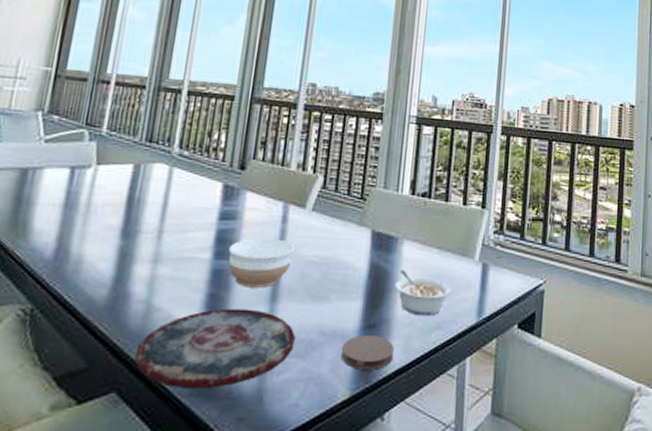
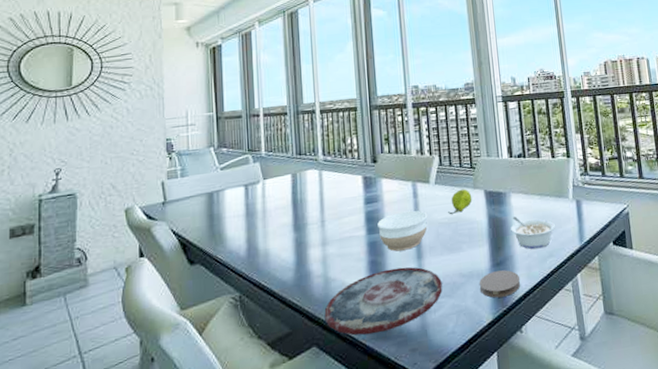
fruit: none [321,223,355,253] -> present [448,189,472,214]

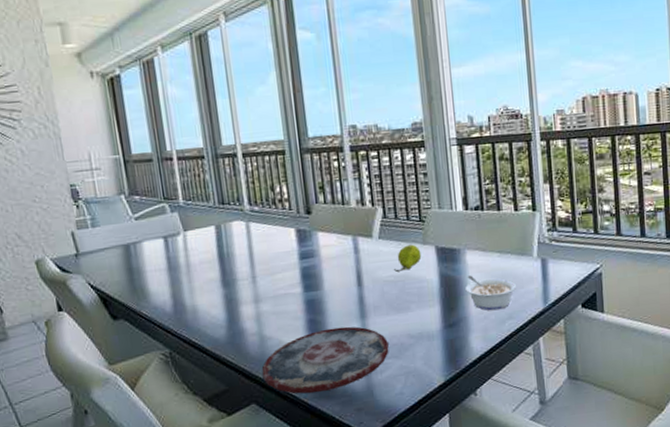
bowl: present [377,210,428,252] -> none [315,267,371,310]
coaster: present [479,270,521,298] -> none [429,331,476,360]

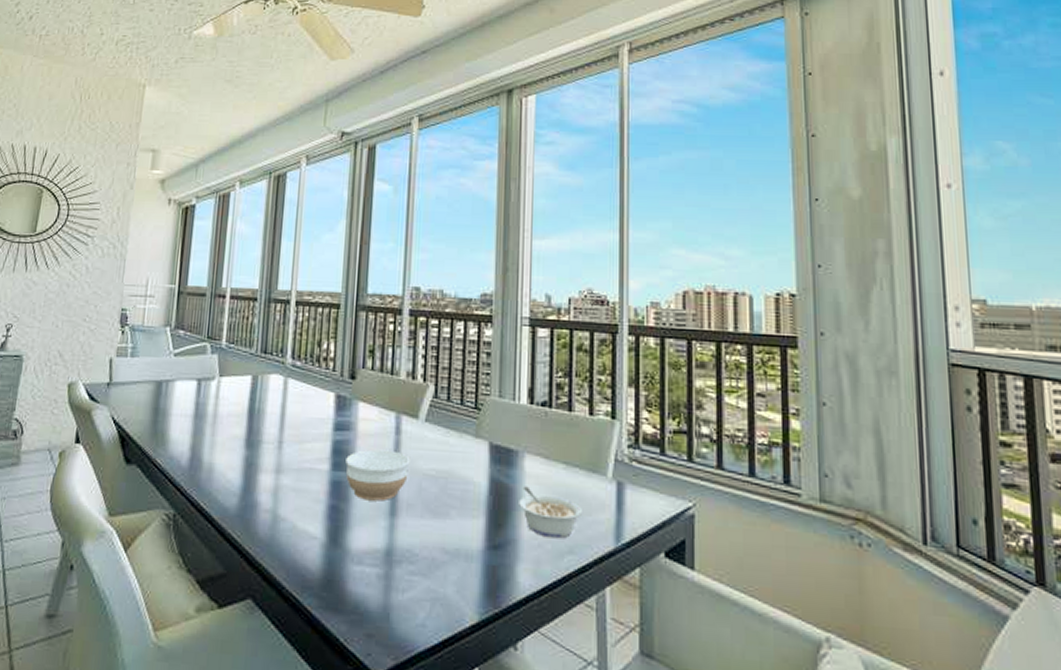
plate: present [262,326,389,394] -> none [266,521,417,602]
bowl: none [315,267,371,310] -> present [345,449,410,501]
fruit: present [394,244,422,272] -> none [437,434,472,466]

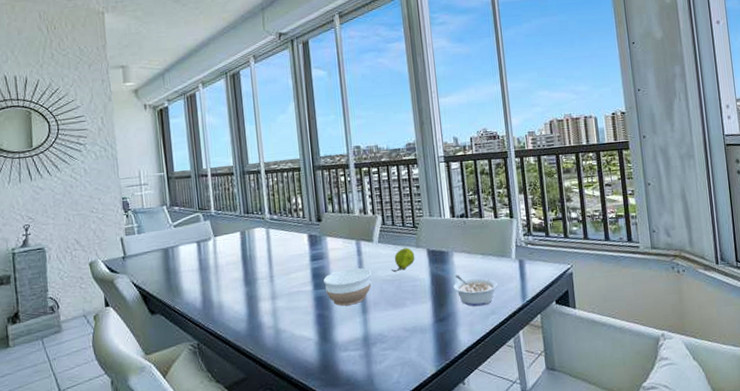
fruit: none [437,434,472,466] -> present [392,247,415,272]

